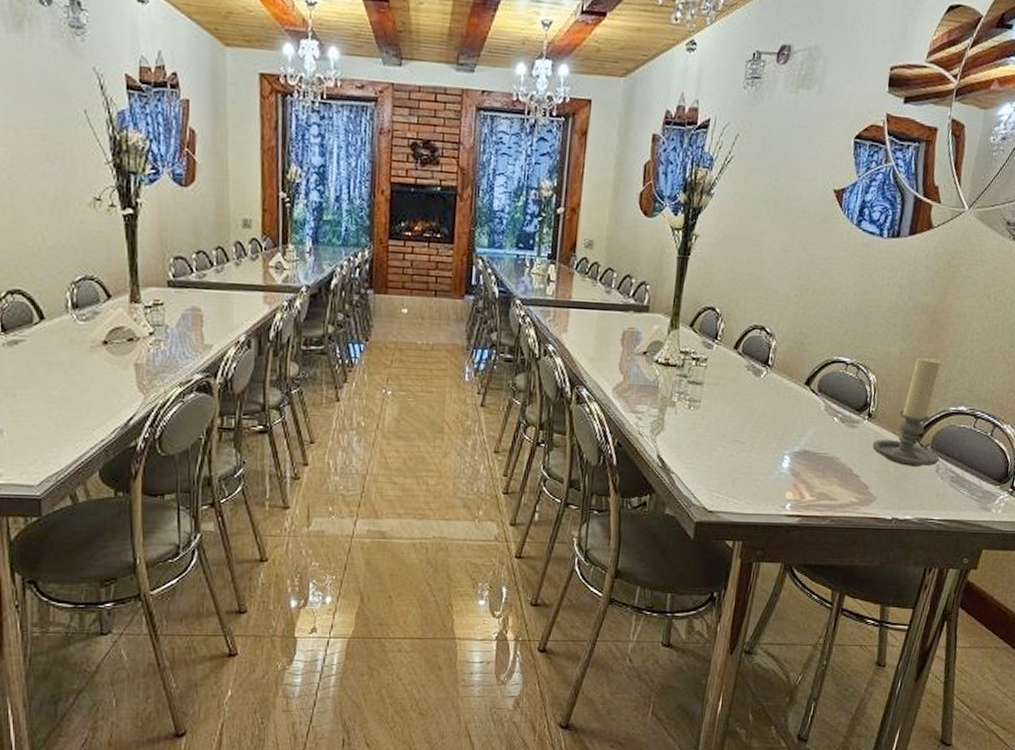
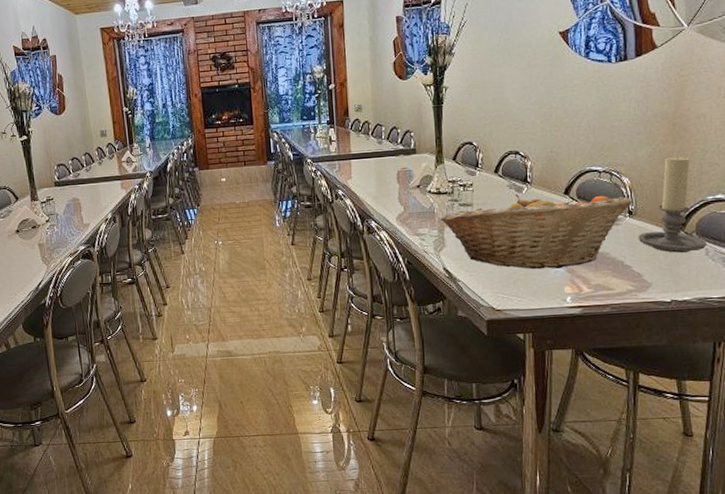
fruit basket: none [664,377,875,471] -> present [440,194,633,269]

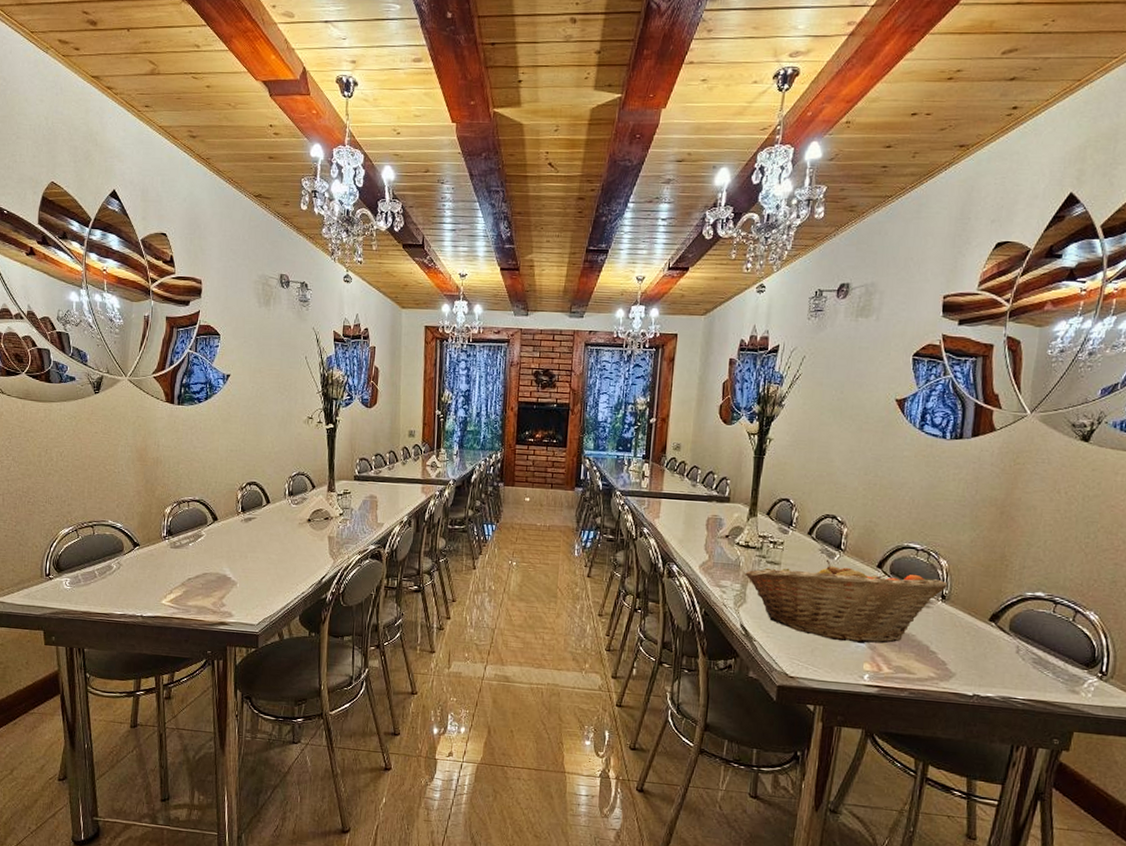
candle holder: present [638,155,707,253] -> none [947,544,1019,647]

